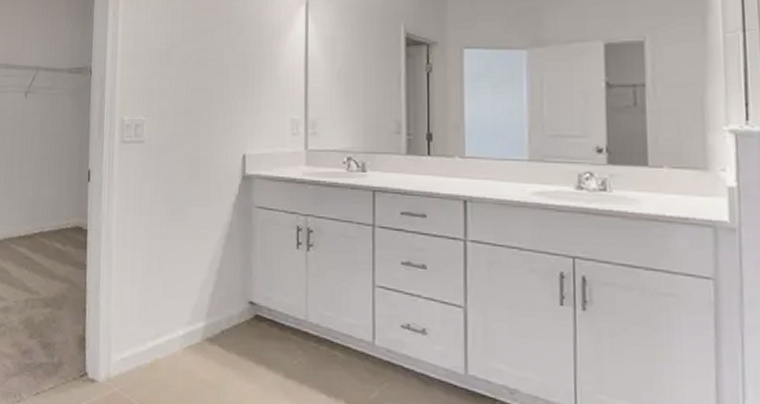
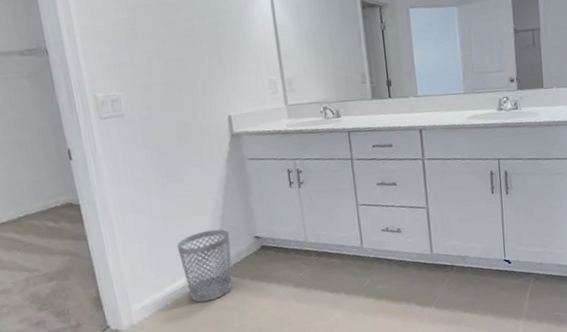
wastebasket: none [167,283,223,371] -> present [176,229,233,303]

